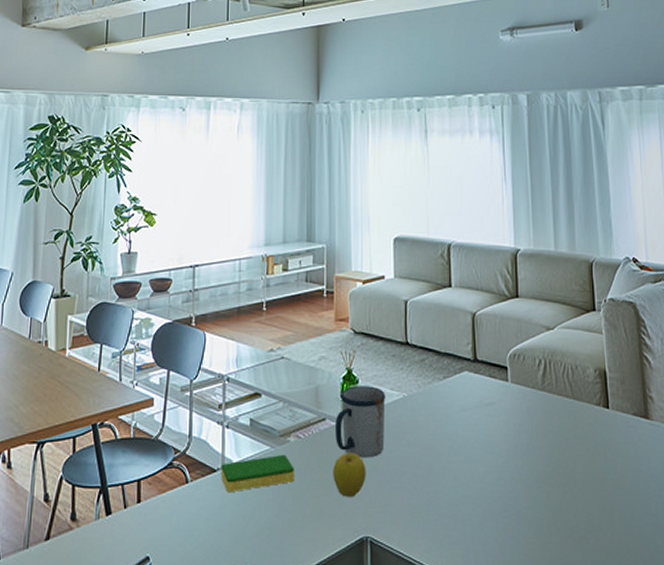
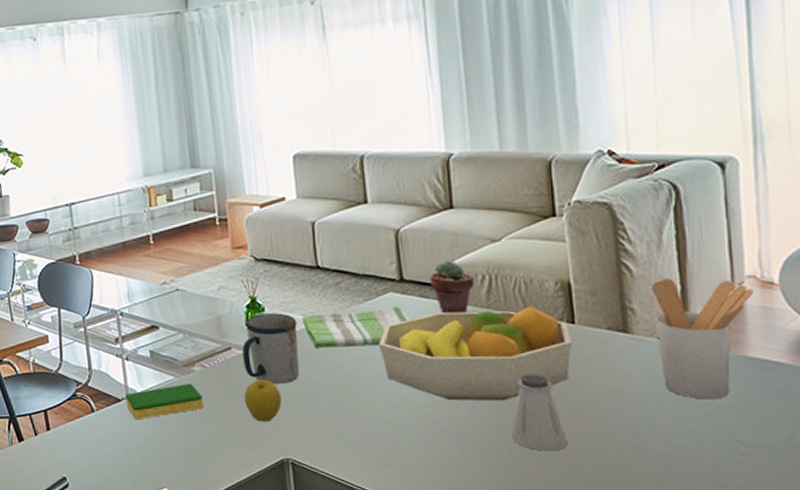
dish towel: none [391,384,481,422] -> present [302,306,411,348]
fruit bowl: none [454,390,606,480] -> present [379,305,572,401]
potted succulent: none [498,344,533,394] -> present [430,261,475,314]
saltshaker: none [559,455,603,531] -> present [511,374,568,451]

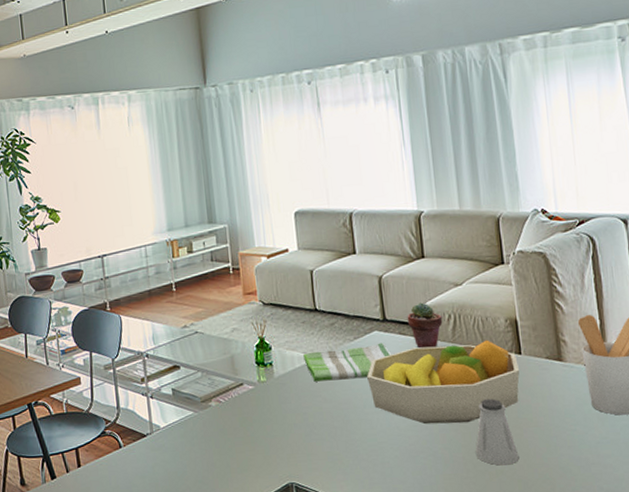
dish sponge: present [125,383,204,420] -> none [150,417,219,454]
mug: present [242,313,300,384] -> none [253,351,302,416]
apple: present [244,379,282,422] -> none [254,411,287,450]

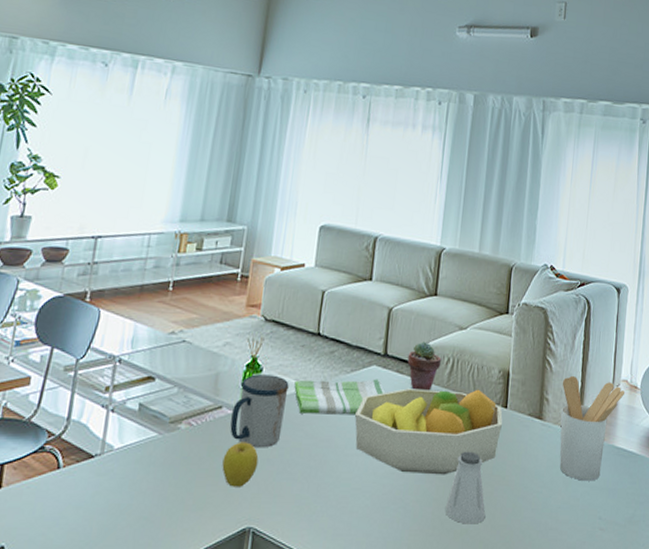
mug: none [253,351,302,416] -> present [230,374,289,448]
apple: none [254,411,287,450] -> present [222,442,259,487]

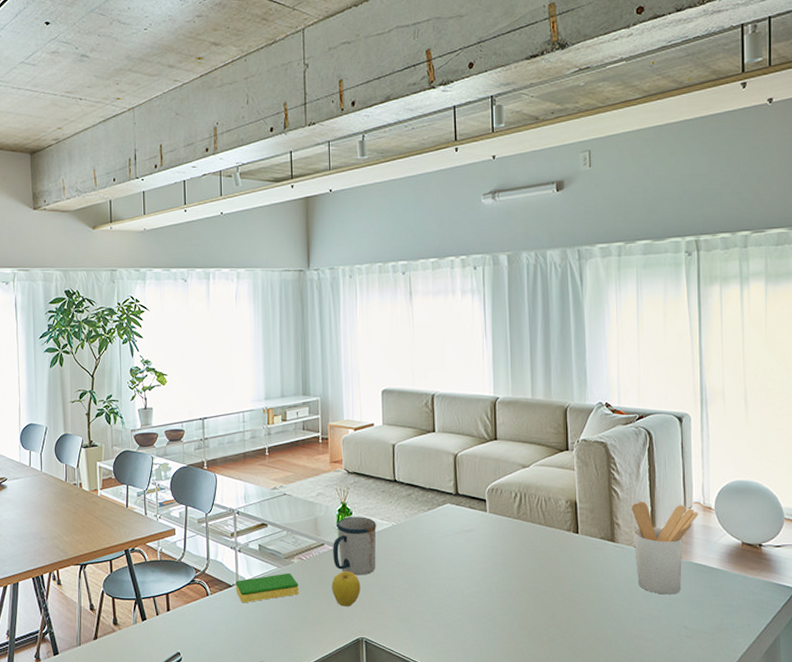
dish sponge: none [98,441,182,480] -> present [236,572,299,603]
dish towel: present [294,379,386,415] -> none [381,515,462,546]
fruit bowl: present [355,388,503,475] -> none [437,518,575,593]
potted succulent: present [407,341,442,391] -> none [477,480,510,522]
saltshaker: present [445,451,486,524] -> none [530,572,570,634]

